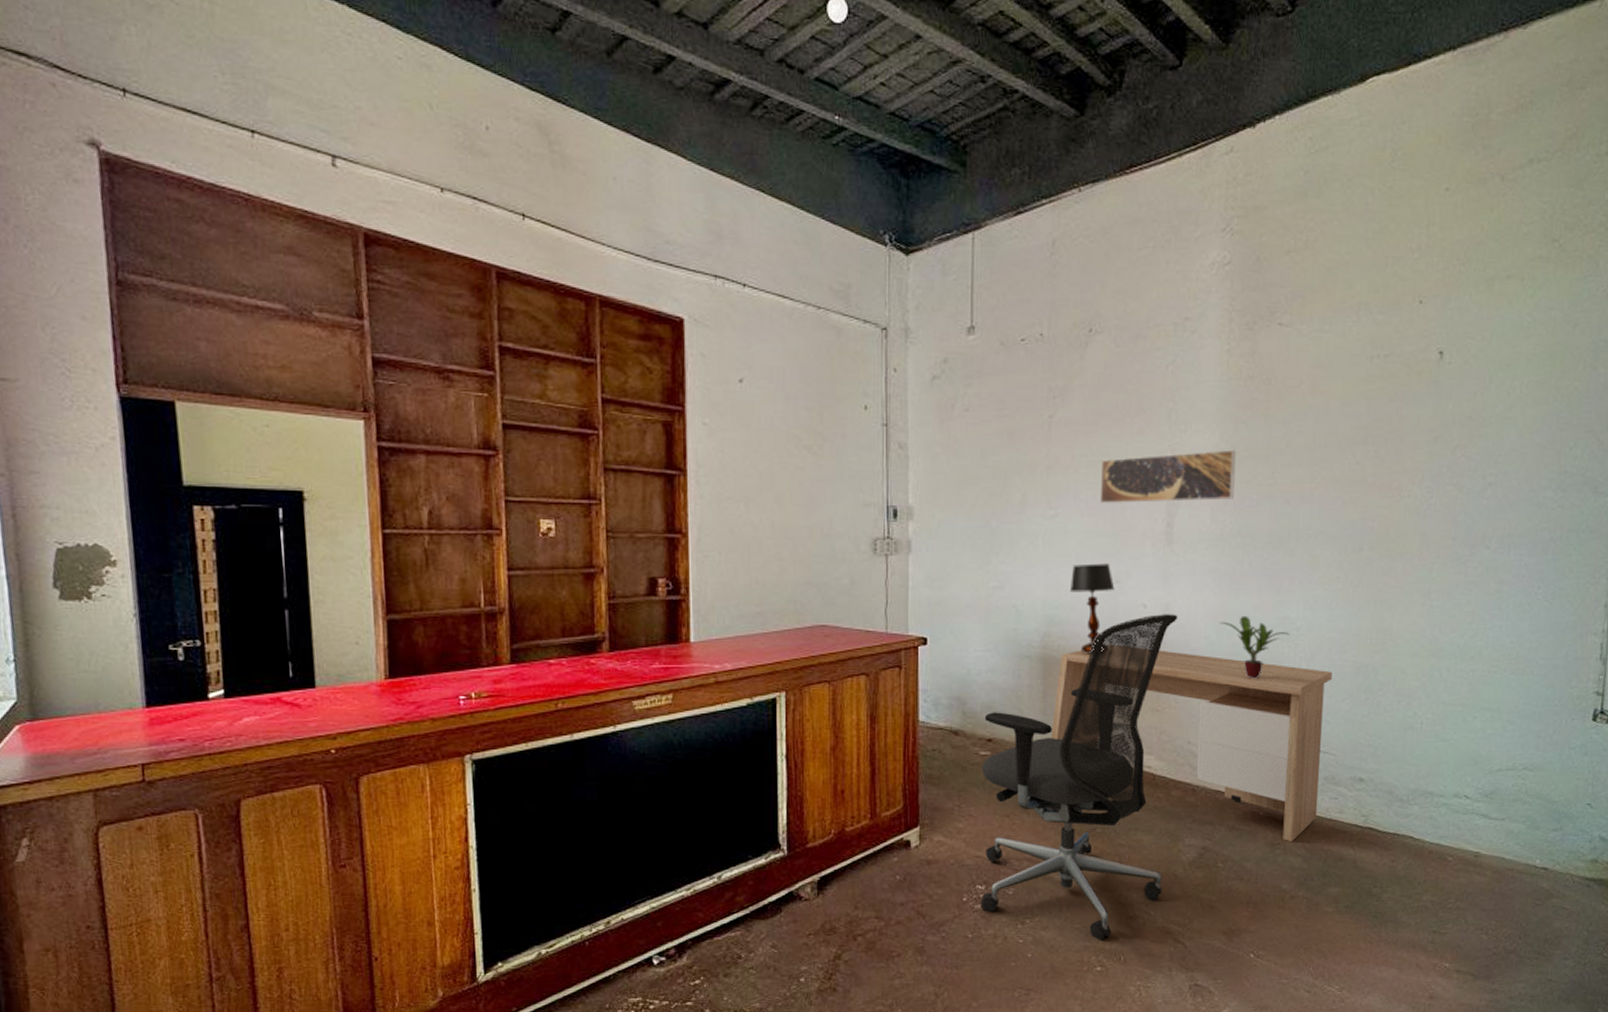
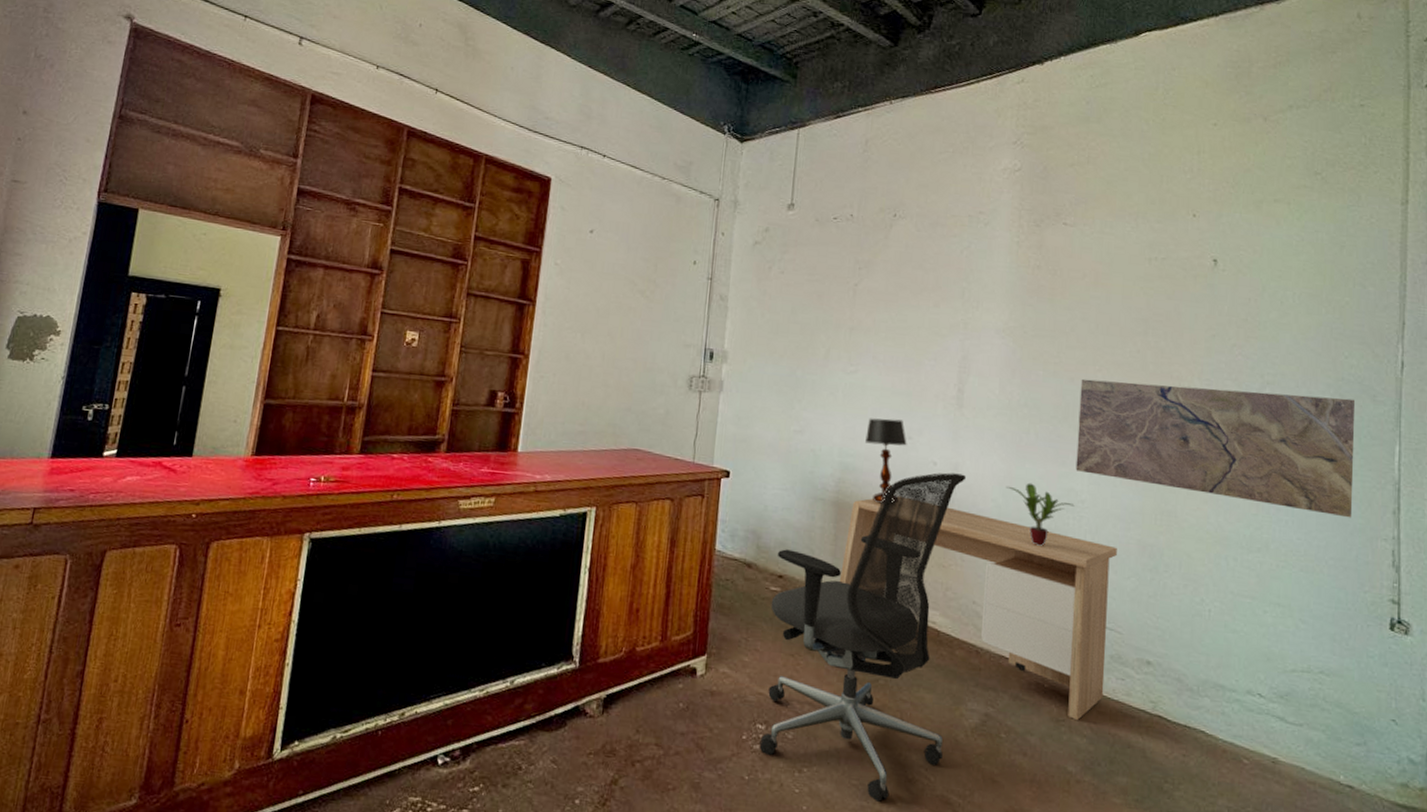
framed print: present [1099,449,1236,504] -> none [896,326,1024,373]
map: none [1291,493,1577,616] -> present [1075,378,1356,518]

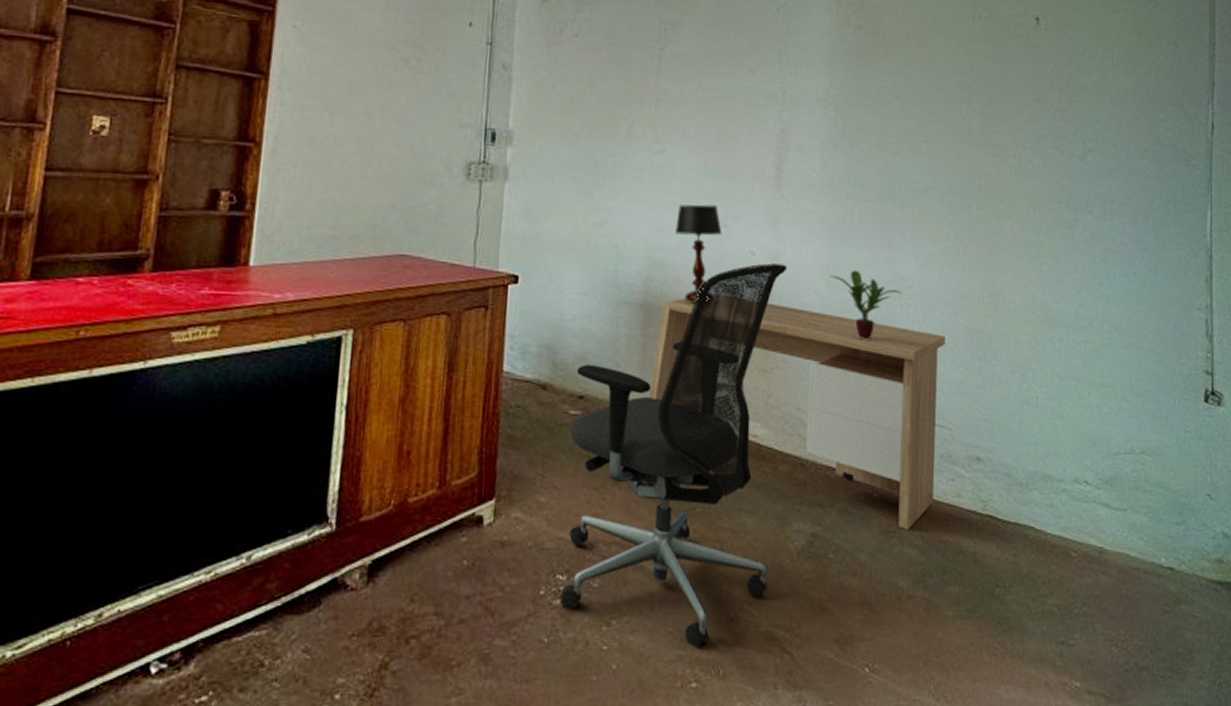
map: present [1075,378,1356,518] -> none [902,151,1171,289]

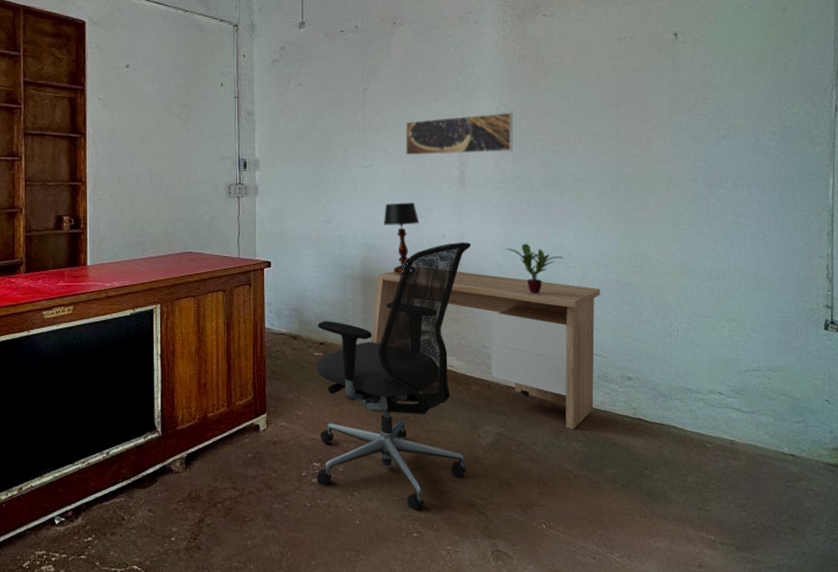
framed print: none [708,96,846,147] -> present [405,112,513,156]

